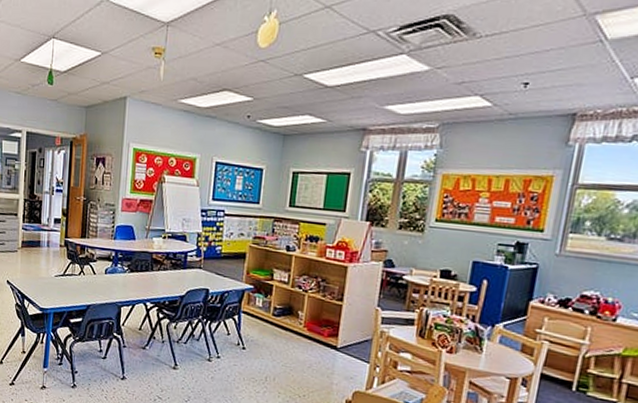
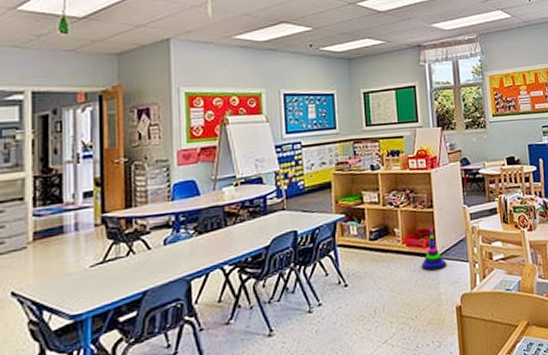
stacking toy: none [318,320,346,363] -> present [421,228,447,272]

